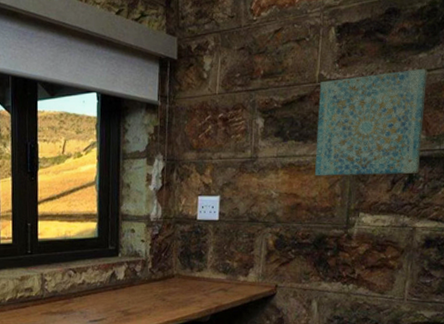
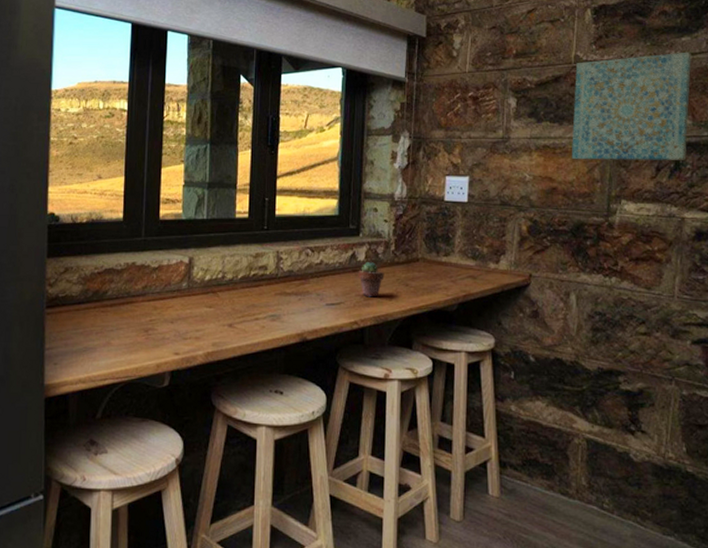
potted succulent: none [118,280,143,313] -> present [358,262,385,298]

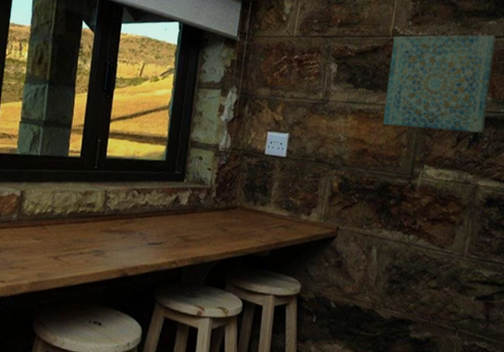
potted succulent: present [358,262,385,298] -> none [180,206,205,240]

